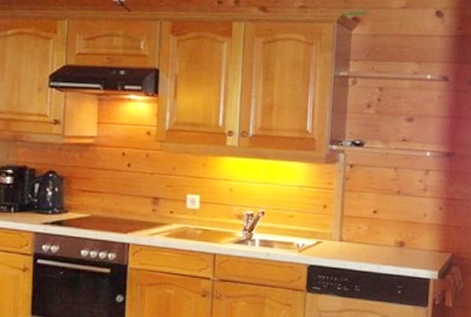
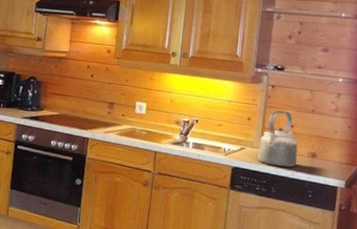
kettle: none [337,194,383,260] -> present [257,110,298,167]

